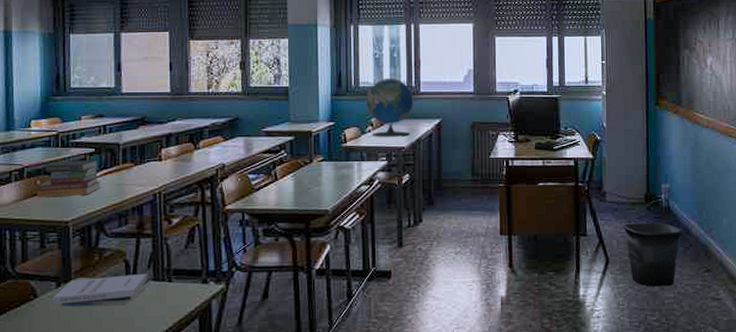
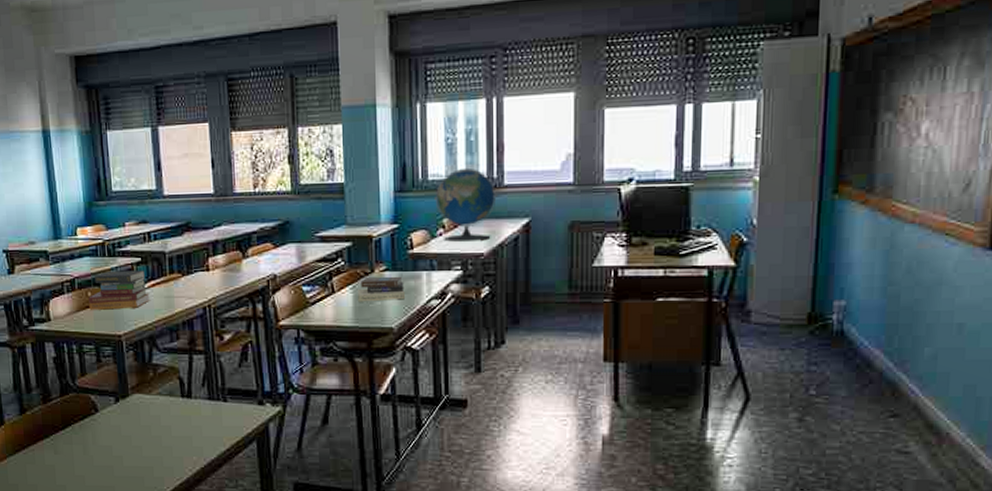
books: present [52,273,152,307] -> none [112,392,207,424]
books: none [298,165,339,188] -> present [358,276,405,302]
waste bin: present [622,223,683,287] -> none [772,351,862,433]

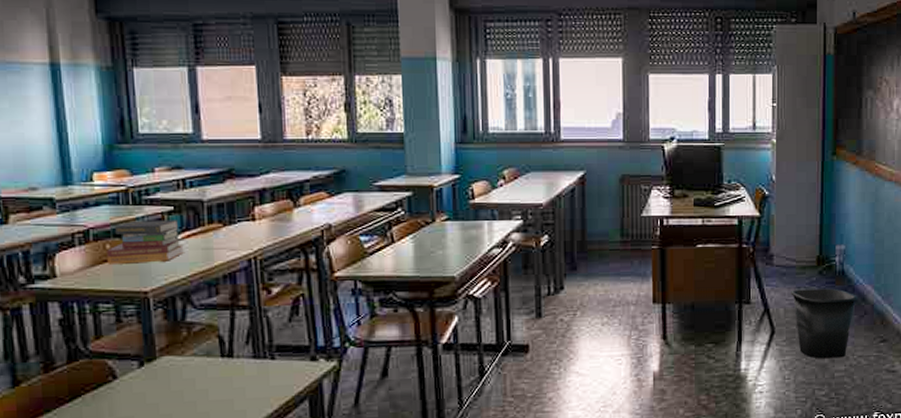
books: present [358,276,405,302] -> none [419,225,466,252]
globe: present [433,167,498,243] -> none [494,122,556,194]
waste bin: none [772,351,862,433] -> present [791,288,858,359]

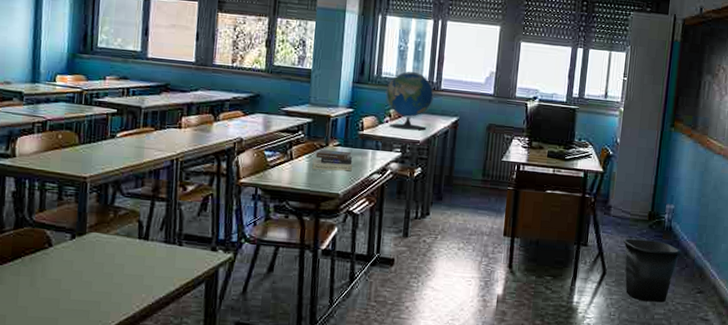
books: present [107,220,184,264] -> none [58,117,121,154]
books: none [419,225,466,252] -> present [312,149,353,172]
globe: none [494,122,556,194] -> present [384,71,436,131]

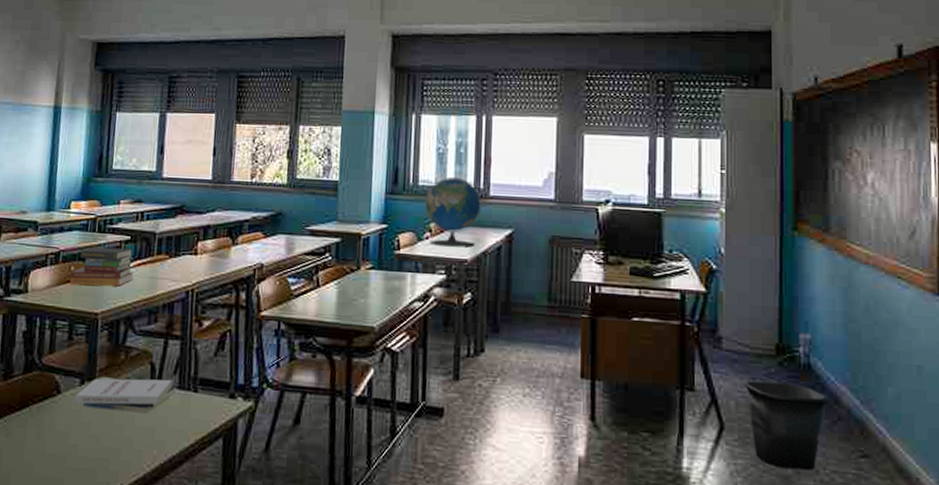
books: none [58,117,121,154] -> present [70,246,134,287]
books: none [66,233,163,263] -> present [75,378,177,414]
books: present [312,149,353,172] -> none [342,273,389,300]

